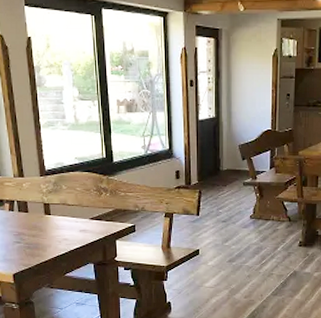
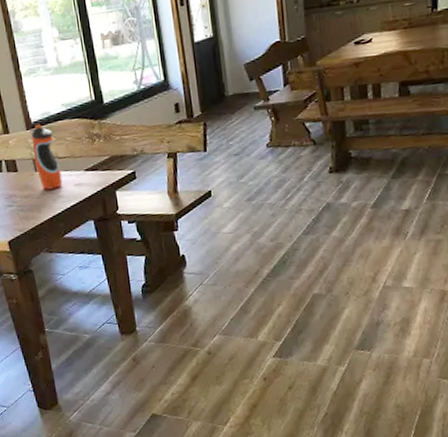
water bottle: none [44,172,69,232] -> present [31,123,63,190]

